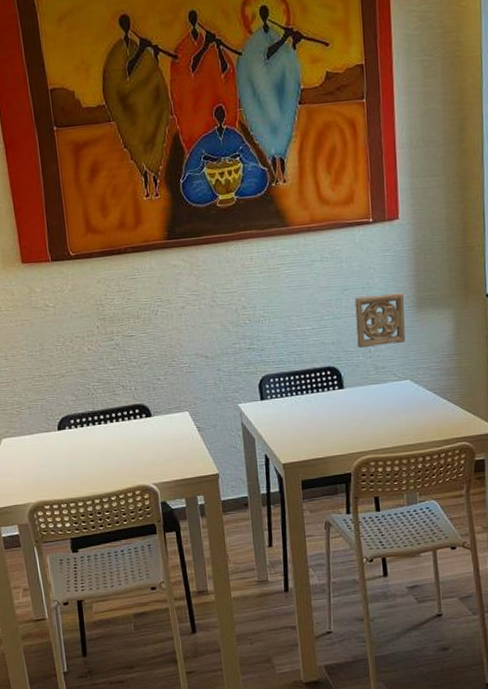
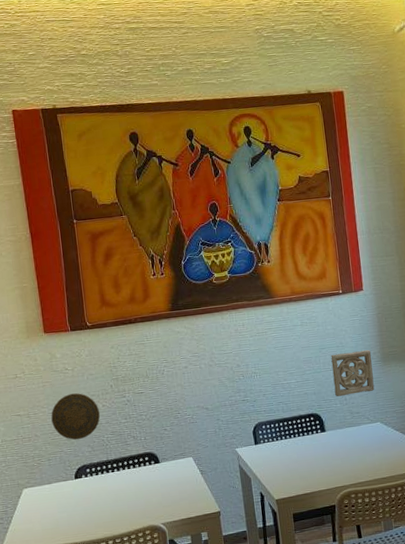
decorative plate: none [31,334,86,387] -> present [51,393,101,440]

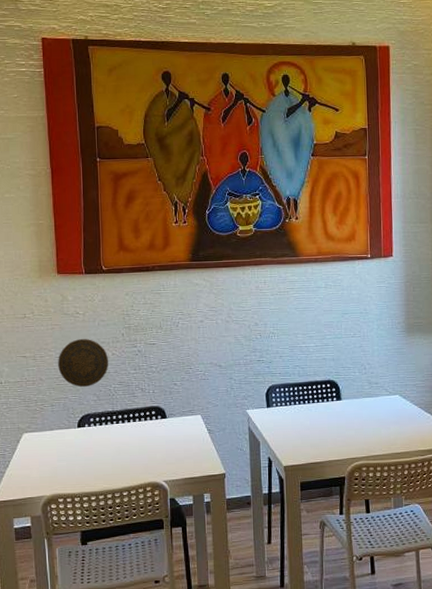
wall ornament: present [331,350,375,397] -> none [353,319,396,365]

